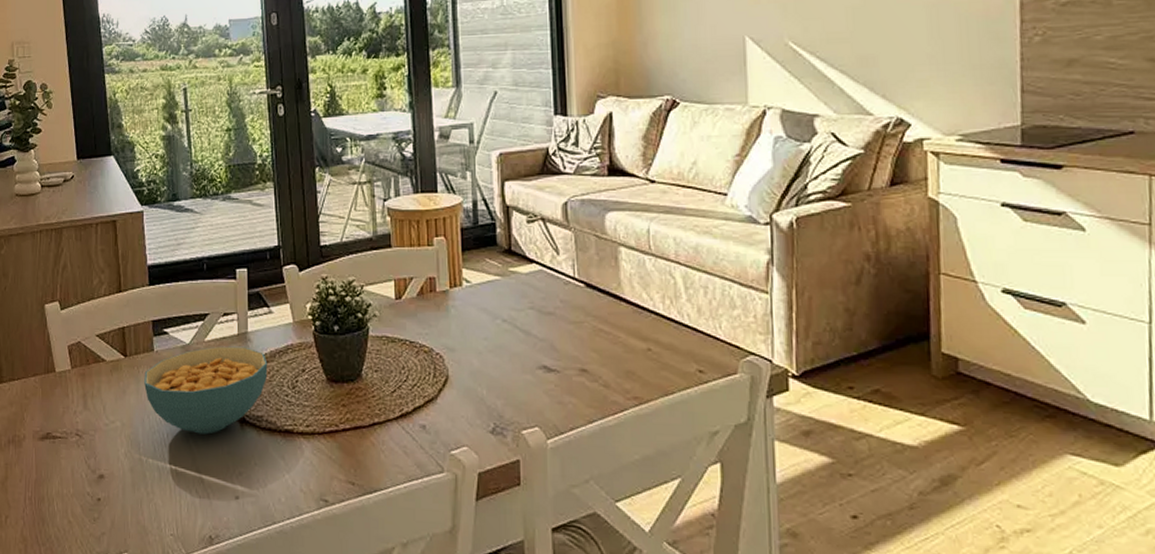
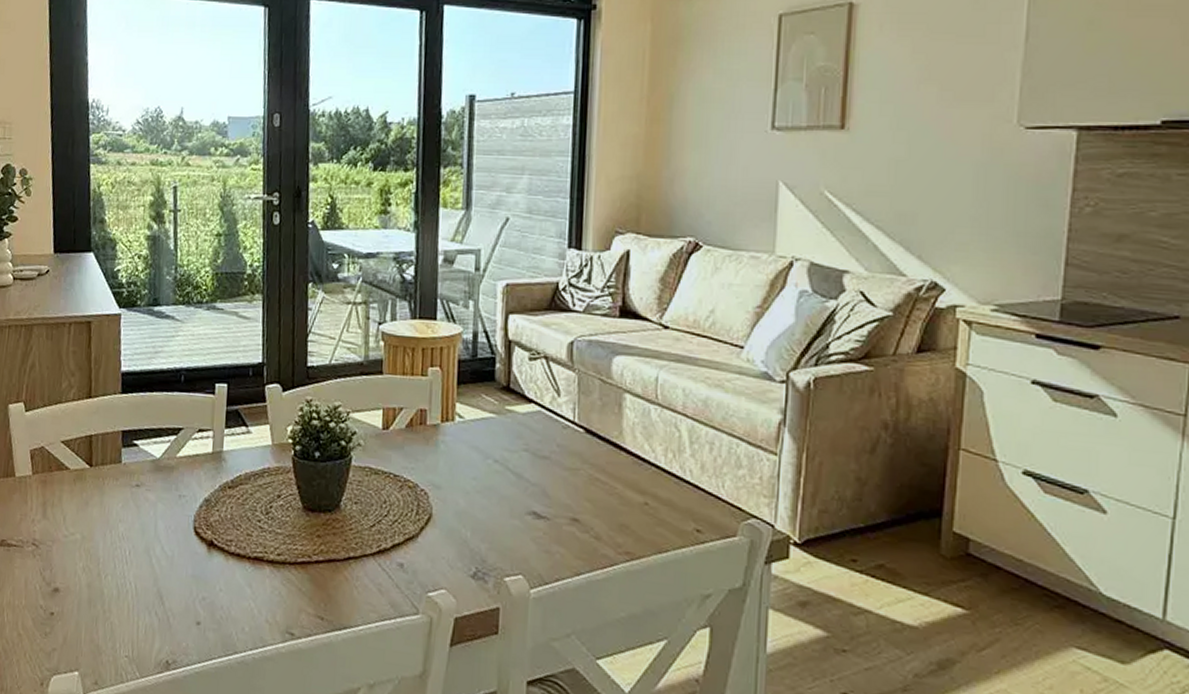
cereal bowl: present [144,346,268,435] -> none [109,463,242,555]

